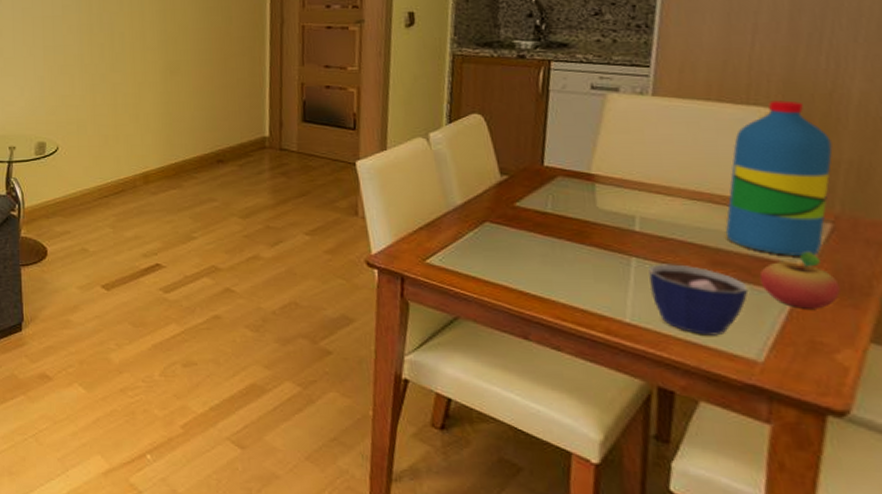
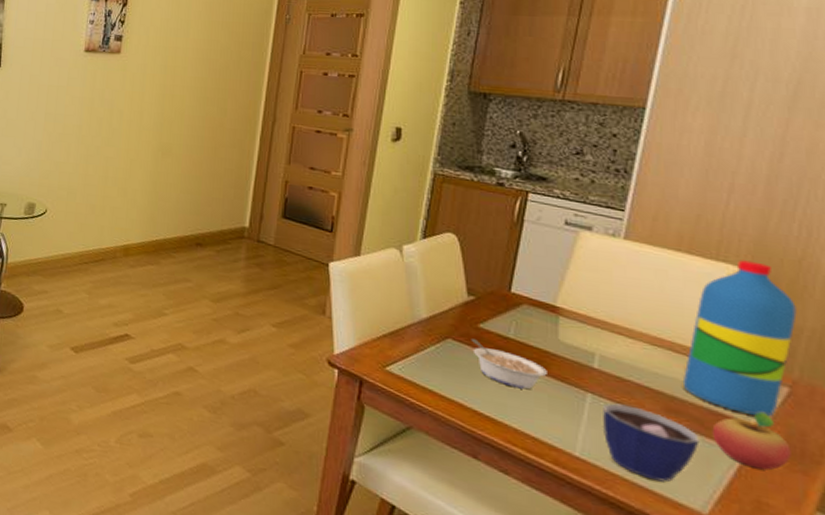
legume: none [509,219,589,263] -> present [471,339,547,390]

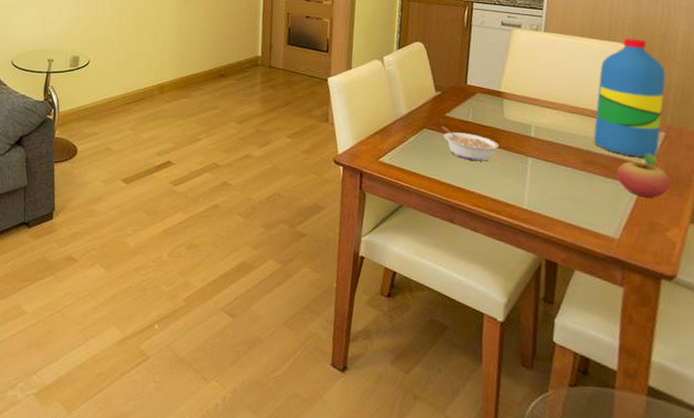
cup: present [602,403,700,482] -> none [540,162,609,219]

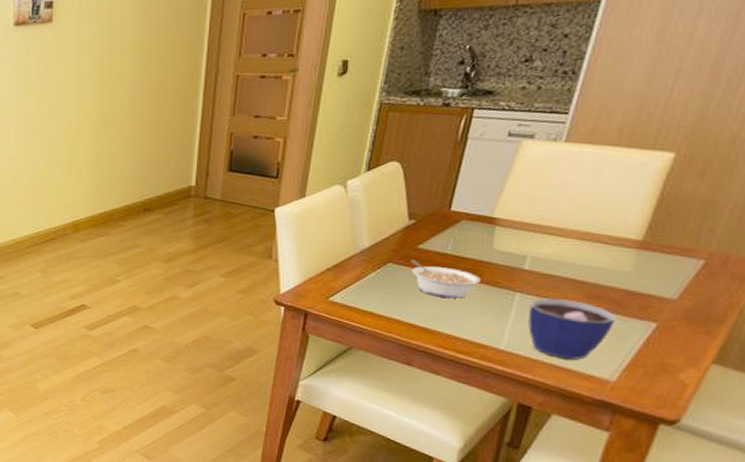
cup: none [540,162,609,219] -> present [527,298,616,360]
water bottle: present [593,38,666,157] -> none [606,145,724,289]
fruit: present [616,153,671,198] -> none [628,285,698,336]

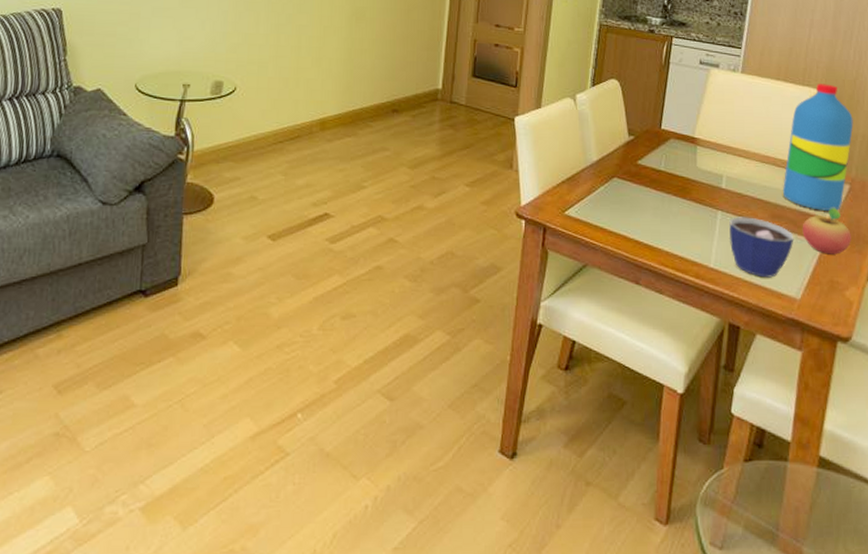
legume: present [410,260,480,298] -> none [632,175,689,215]
water bottle: none [606,145,724,289] -> present [782,83,853,211]
fruit: none [628,285,698,336] -> present [802,207,852,255]

